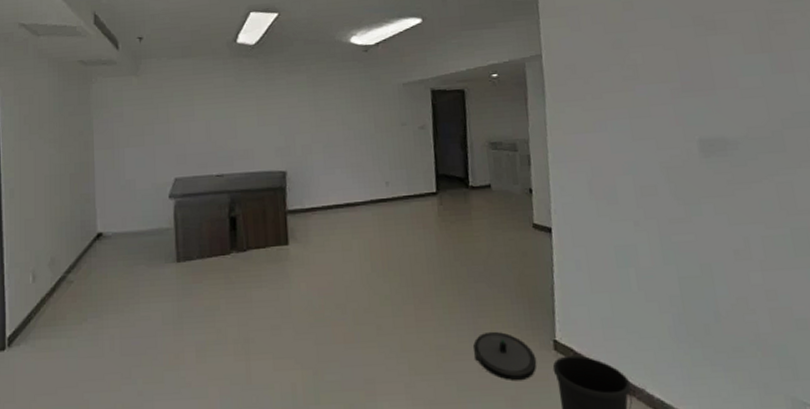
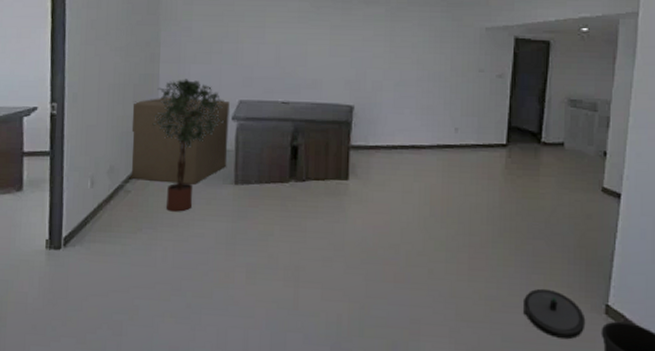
cardboard box: none [70,180,168,270] -> present [129,97,230,184]
potted tree: none [90,163,164,298] -> present [152,79,226,212]

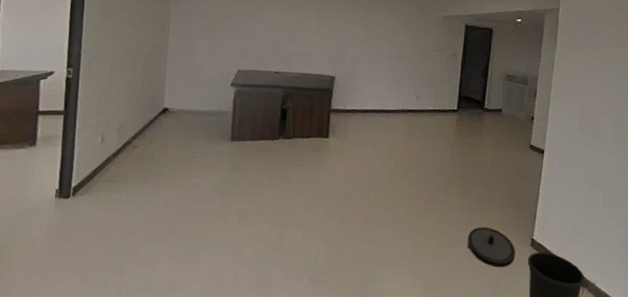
cardboard box: present [129,97,230,184] -> none [137,65,229,141]
potted tree: present [152,79,226,212] -> none [160,50,226,165]

